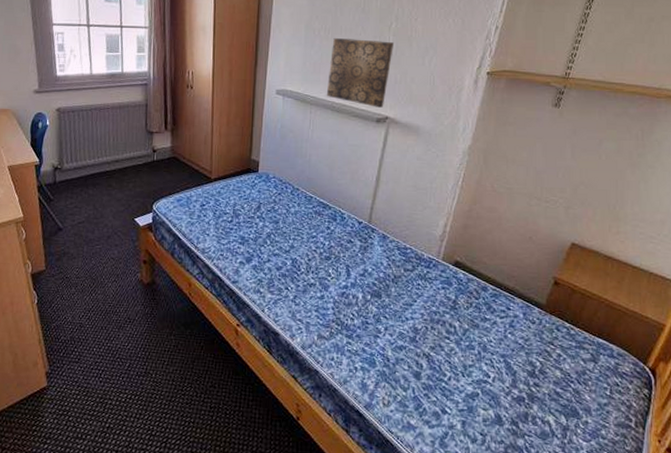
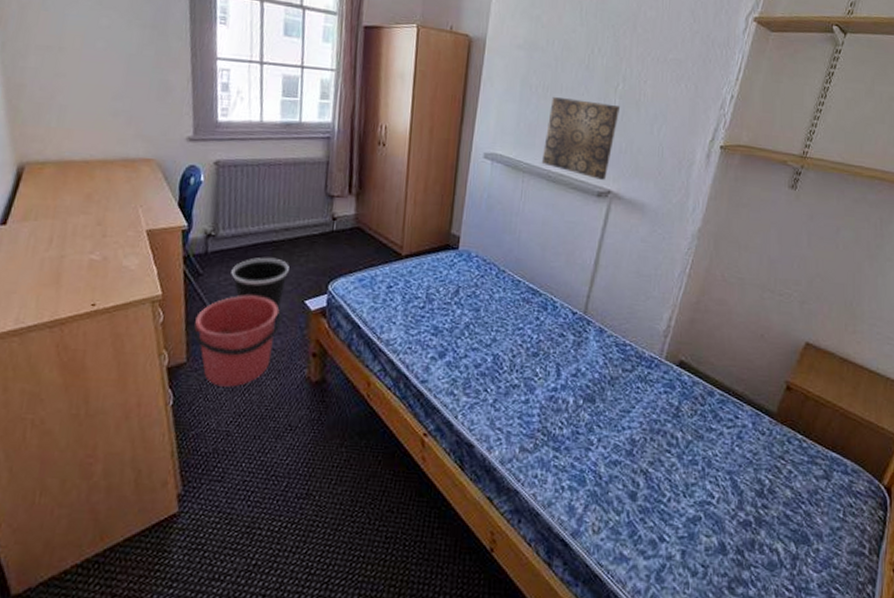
bucket: none [48,215,117,289] -> present [193,295,282,387]
wastebasket: none [75,184,121,225] -> present [231,257,289,308]

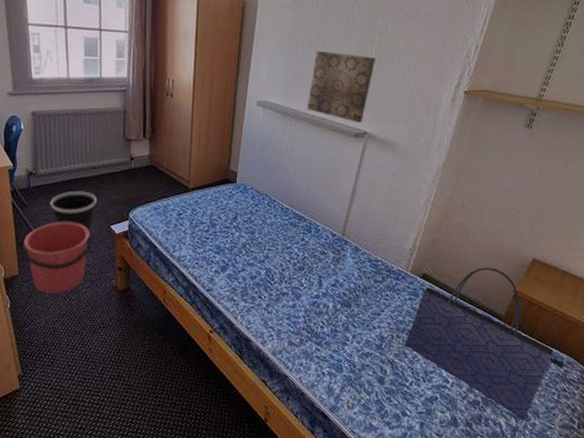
tote bag: none [661,352,849,545] -> present [405,267,565,420]

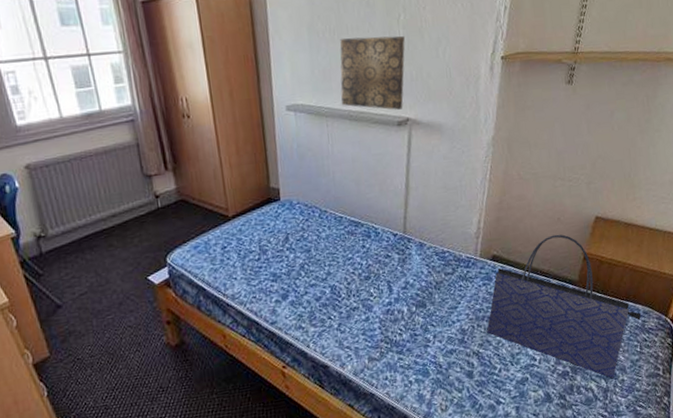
bucket: present [22,221,93,294] -> none [47,282,131,370]
wastebasket: present [50,191,97,232] -> none [70,244,126,289]

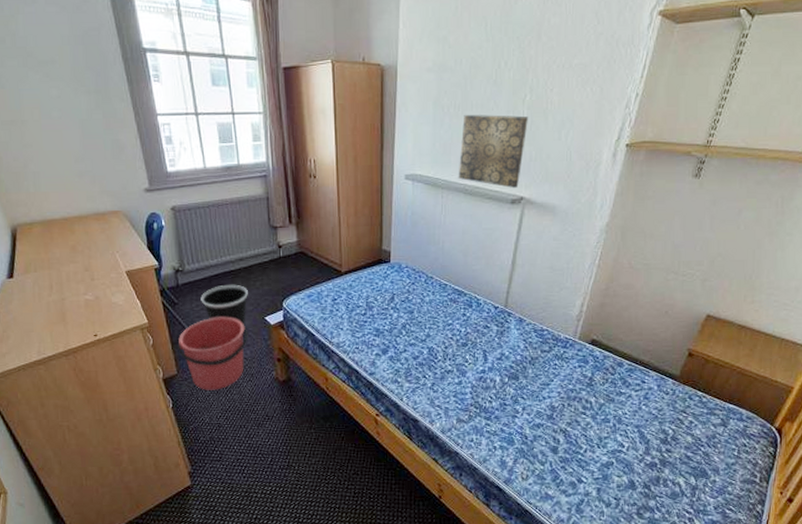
bucket: none [47,282,131,370] -> present [178,316,248,390]
wastebasket: none [70,244,126,289] -> present [201,284,248,325]
tote bag: present [487,234,641,379] -> none [577,327,744,478]

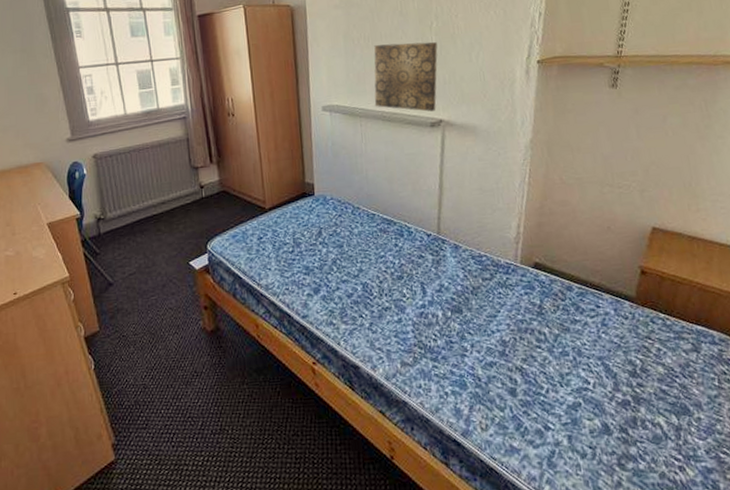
bucket: present [178,316,248,390] -> none [100,264,173,347]
wastebasket: present [201,284,248,325] -> none [123,229,171,272]

